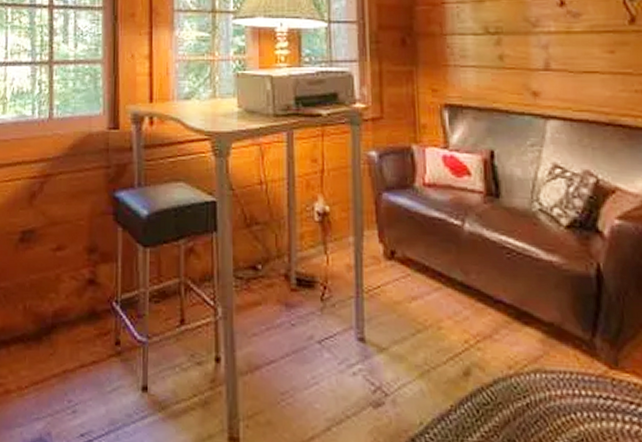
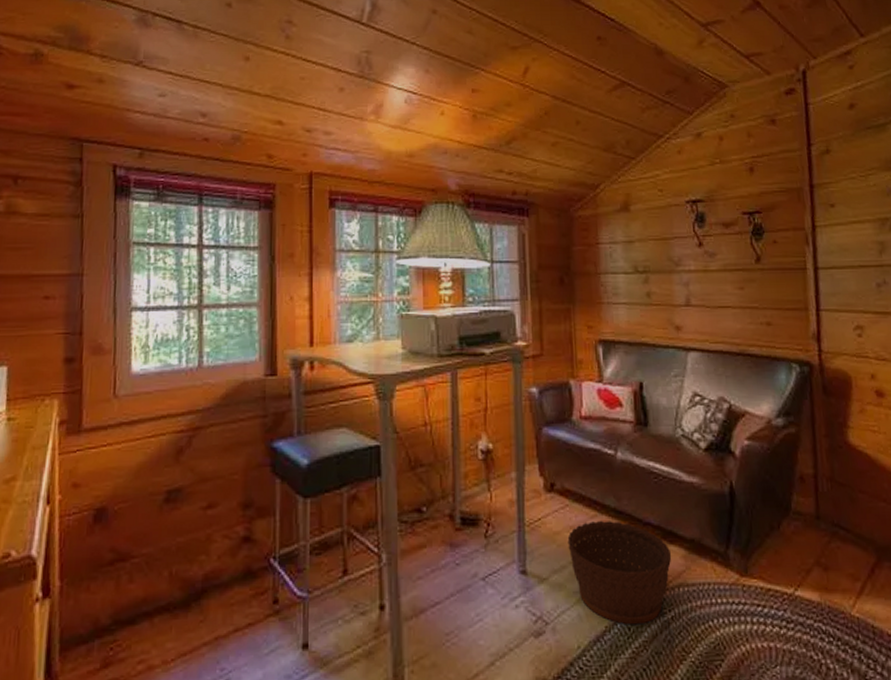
basket: none [409,293,527,408] -> present [567,520,672,625]

